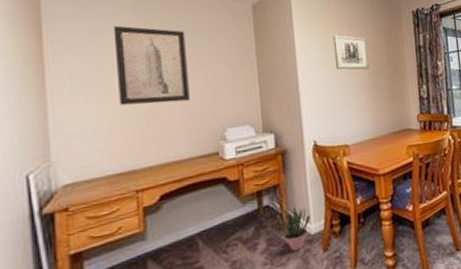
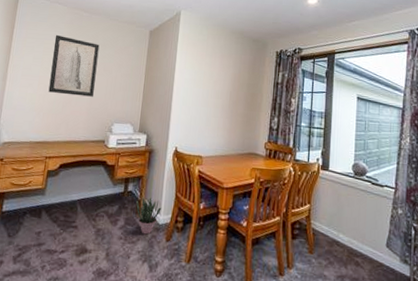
wall art: present [332,35,369,70] -> none [204,63,233,96]

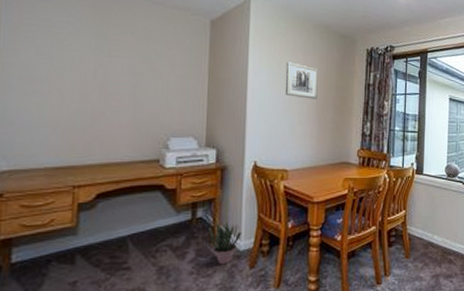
wall art: present [48,34,100,97] -> none [66,20,140,105]
wall art: none [204,63,233,96] -> present [285,61,319,100]

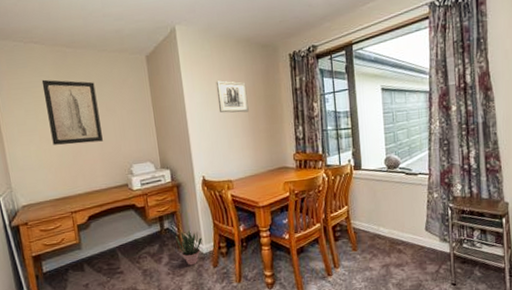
wall art: none [66,20,140,105] -> present [41,79,103,145]

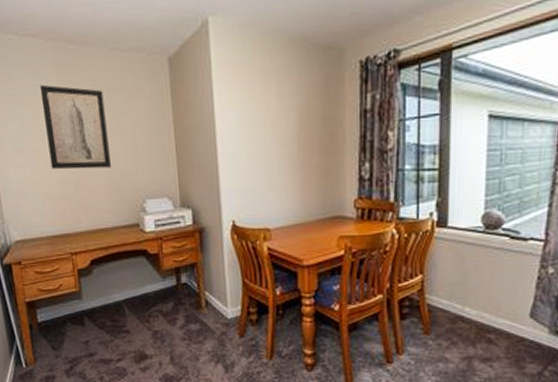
potted plant: present [176,230,202,266] -> none [195,288,227,332]
wall art: present [215,80,249,113] -> none [257,94,299,140]

